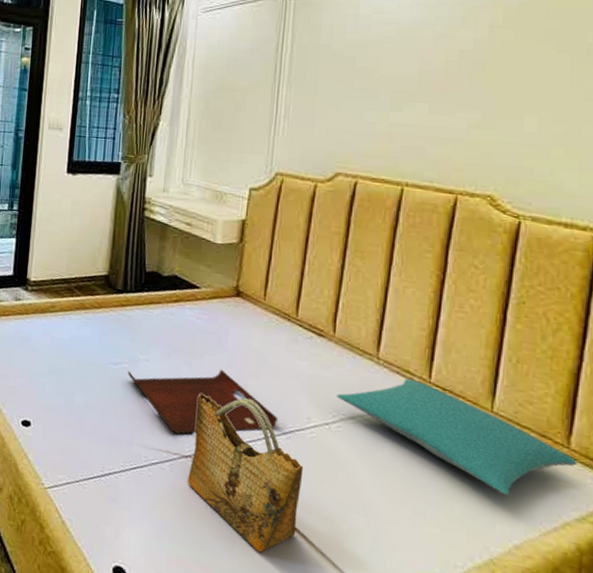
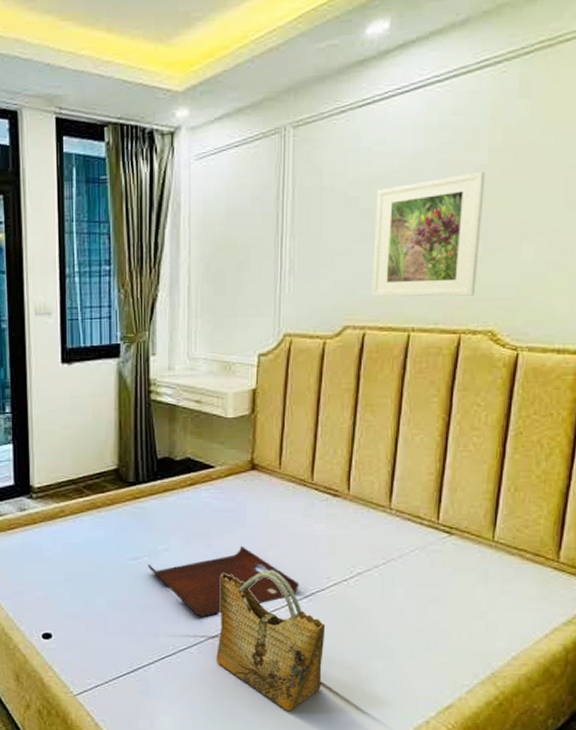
pillow: present [337,378,578,496] -> none [354,523,565,615]
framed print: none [365,45,485,159] -> present [371,171,486,297]

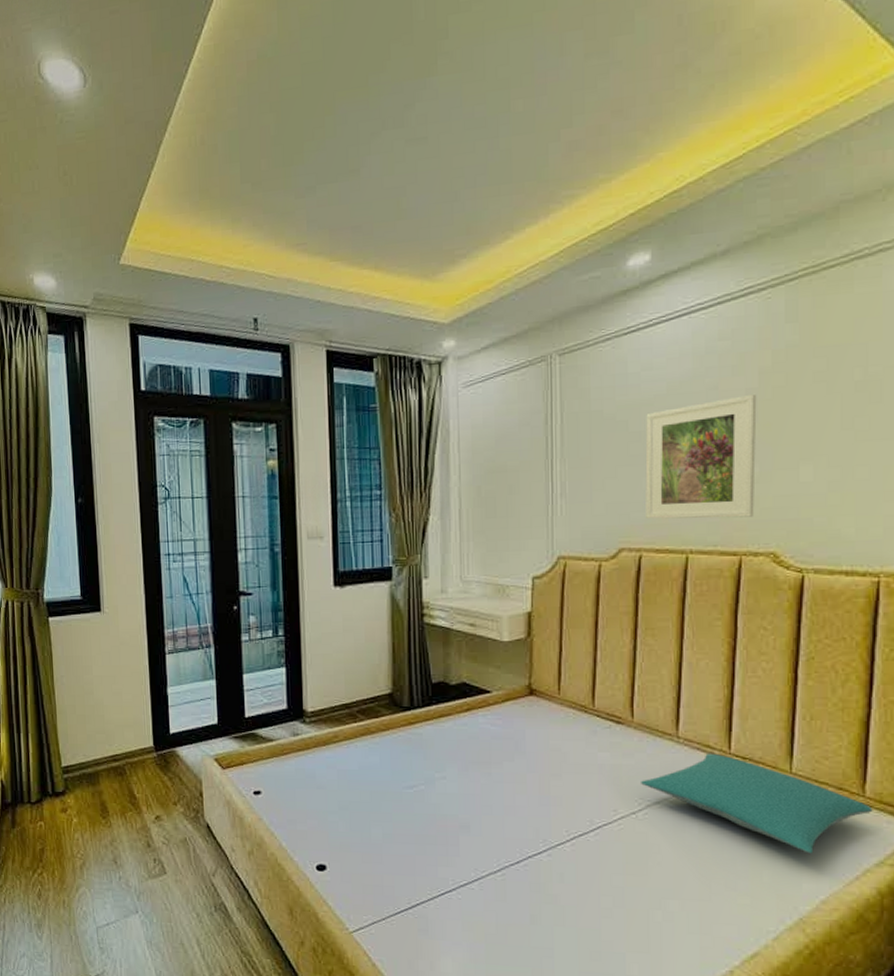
serving tray: present [148,545,299,617] -> none [424,774,584,850]
grocery bag: present [216,570,326,712] -> none [499,801,615,956]
pillow: none [354,523,565,615] -> present [641,753,873,854]

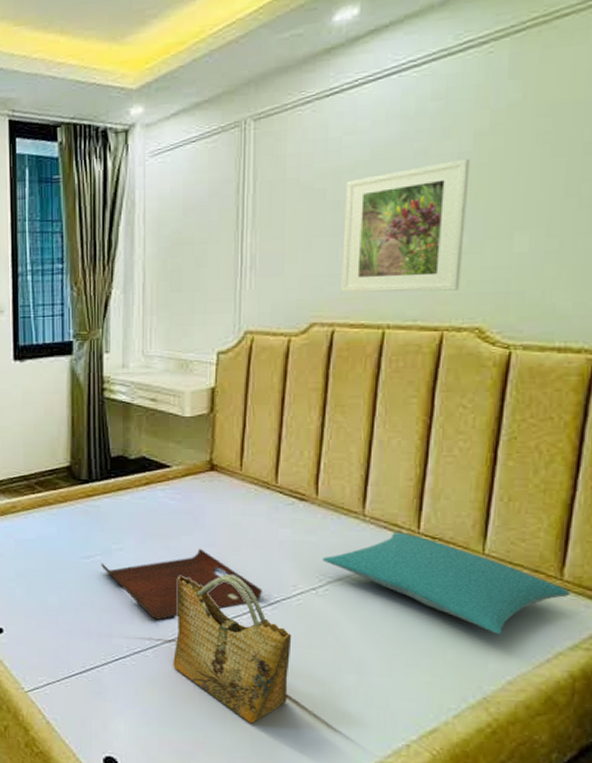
serving tray: none [424,774,584,850] -> present [101,548,262,620]
grocery bag: none [499,801,615,956] -> present [173,575,292,724]

